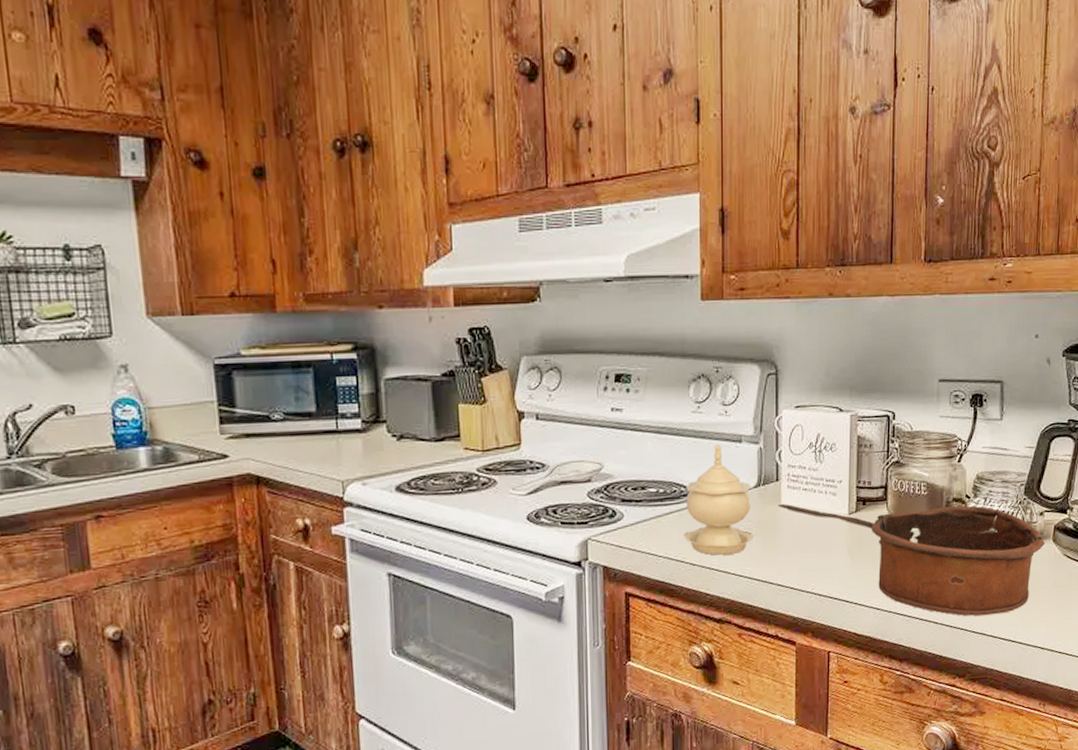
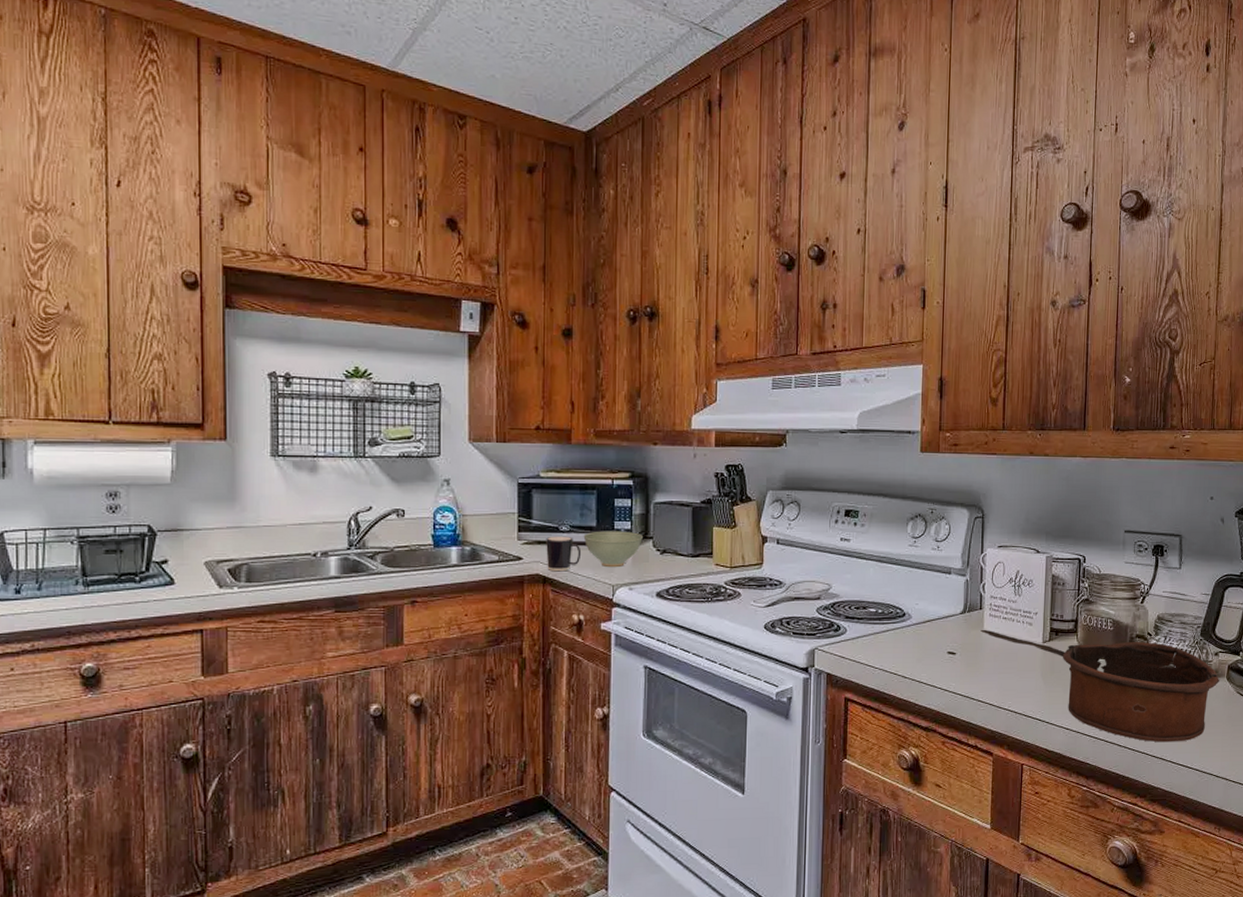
mug: none [255,425,301,470] -> present [546,536,582,572]
bowl: none [301,415,374,461] -> present [583,531,643,568]
sugar bowl: present [684,444,755,556] -> none [898,575,959,671]

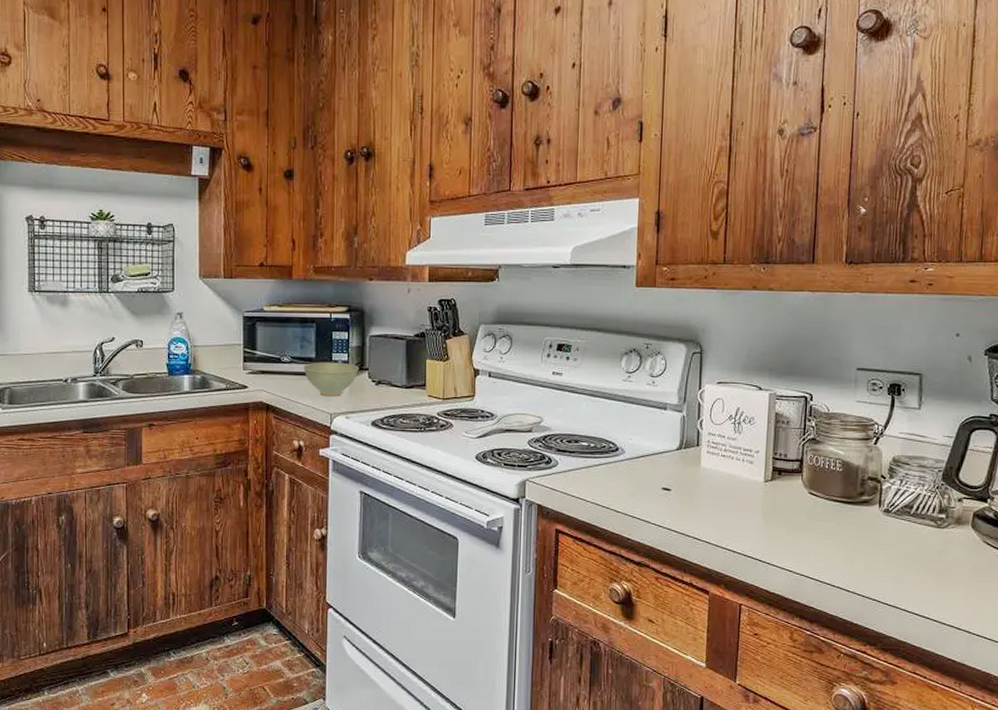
mug: present [546,536,582,572] -> none [269,366,302,400]
cooking pot: present [981,629,1220,743] -> none [697,466,964,590]

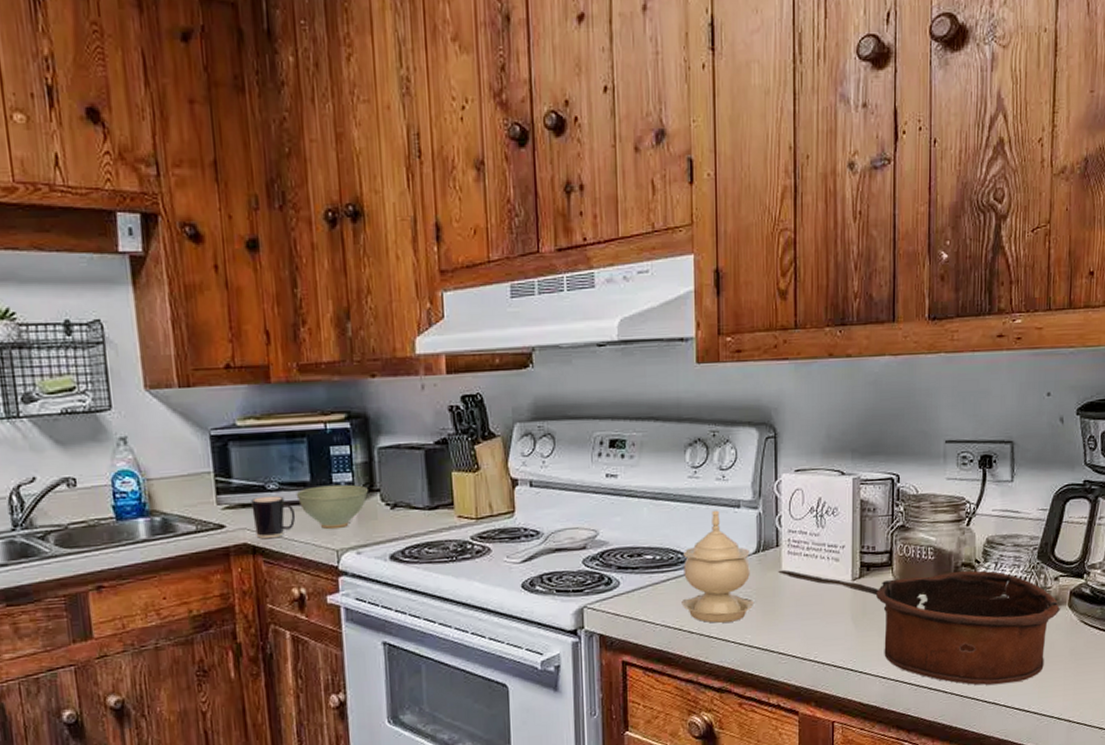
mug: none [269,366,302,400] -> present [251,495,296,539]
sugar bowl: none [610,410,675,506] -> present [681,510,754,623]
cooking pot: none [697,466,964,590] -> present [778,569,1061,685]

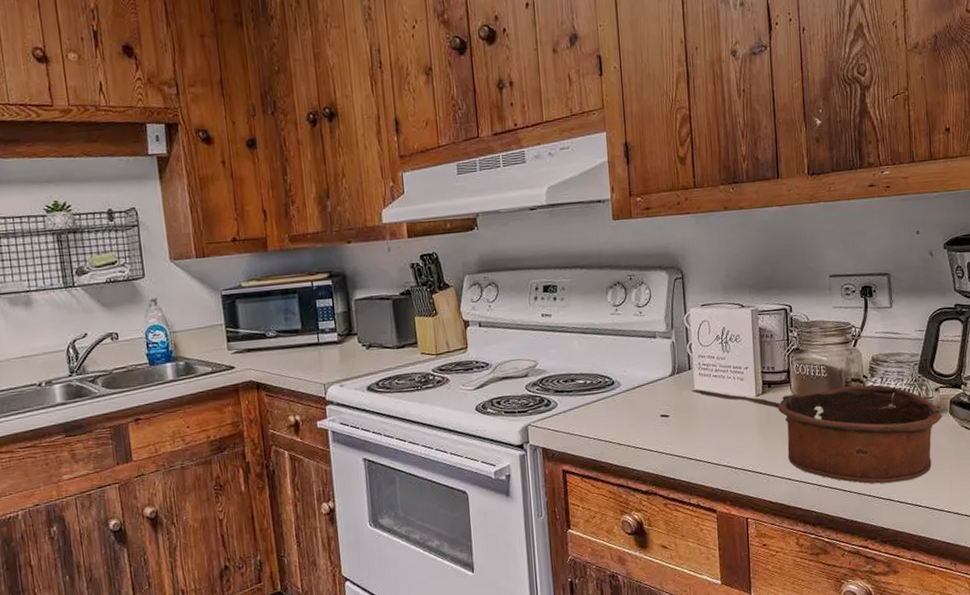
mug: present [251,495,296,539] -> none [255,341,291,377]
bowl: present [296,484,368,530] -> none [290,330,348,368]
sugar bowl: present [681,510,754,623] -> none [610,340,673,436]

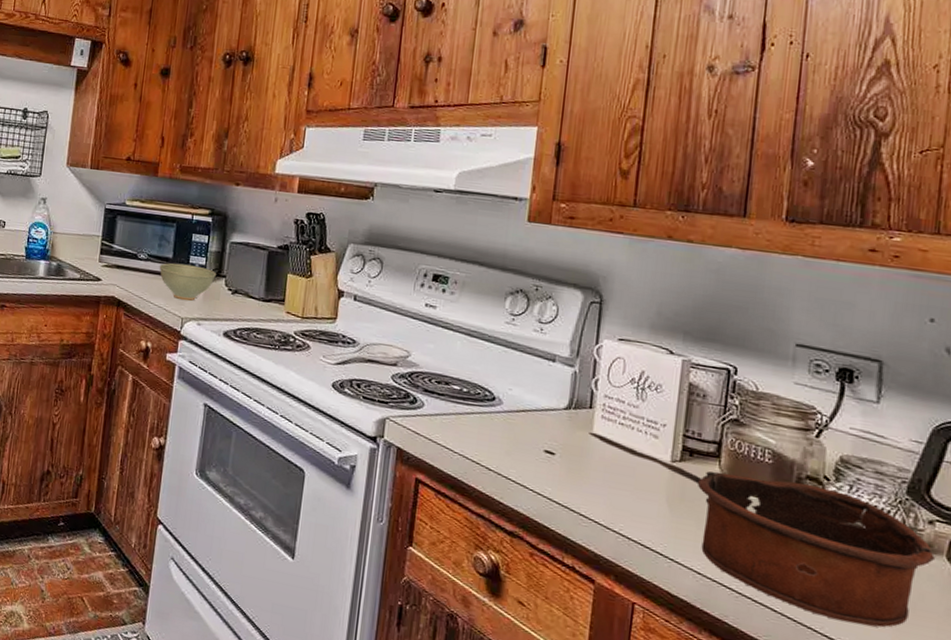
bowl: none [290,330,348,368] -> present [159,263,216,302]

